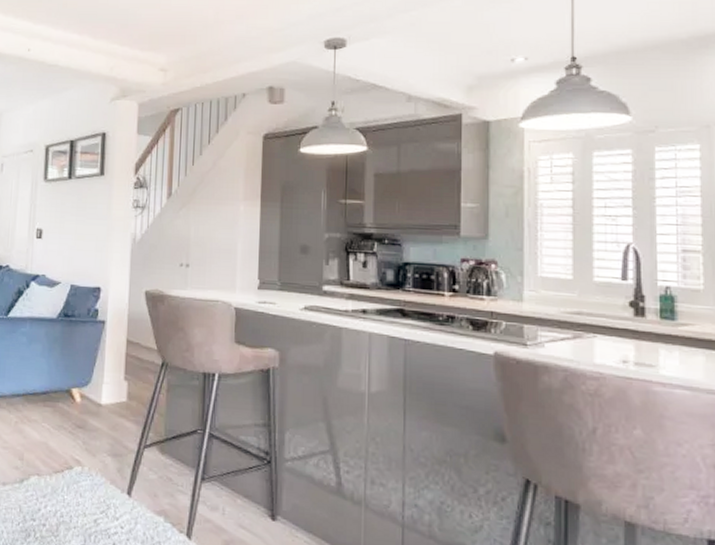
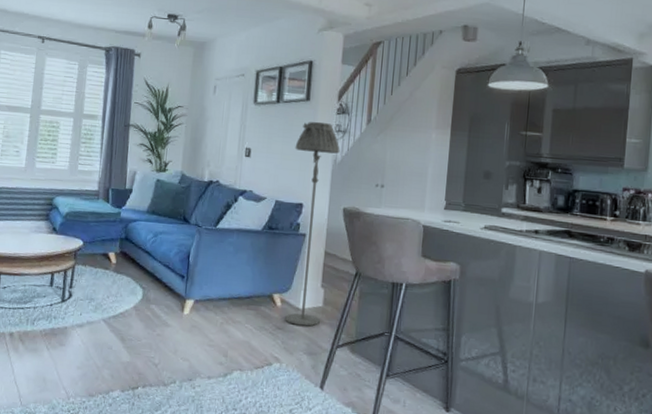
floor lamp: none [86,197,139,424] -> present [285,121,340,327]

